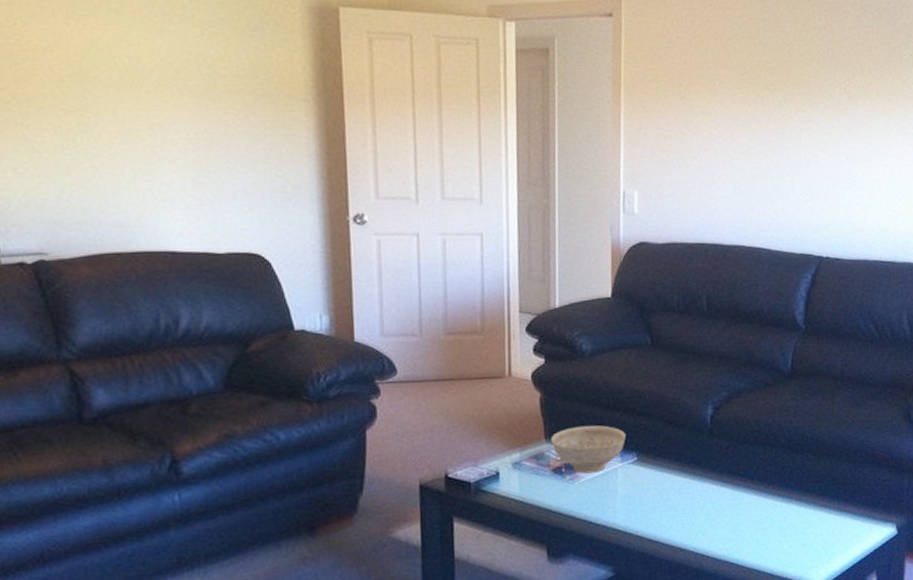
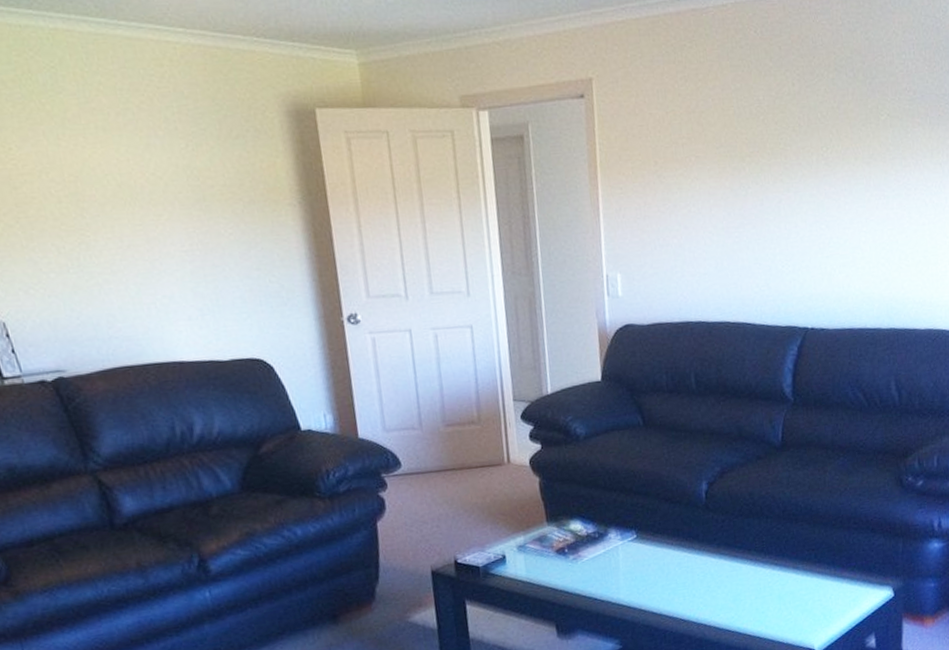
decorative bowl: present [551,425,627,474] -> none [552,506,625,553]

